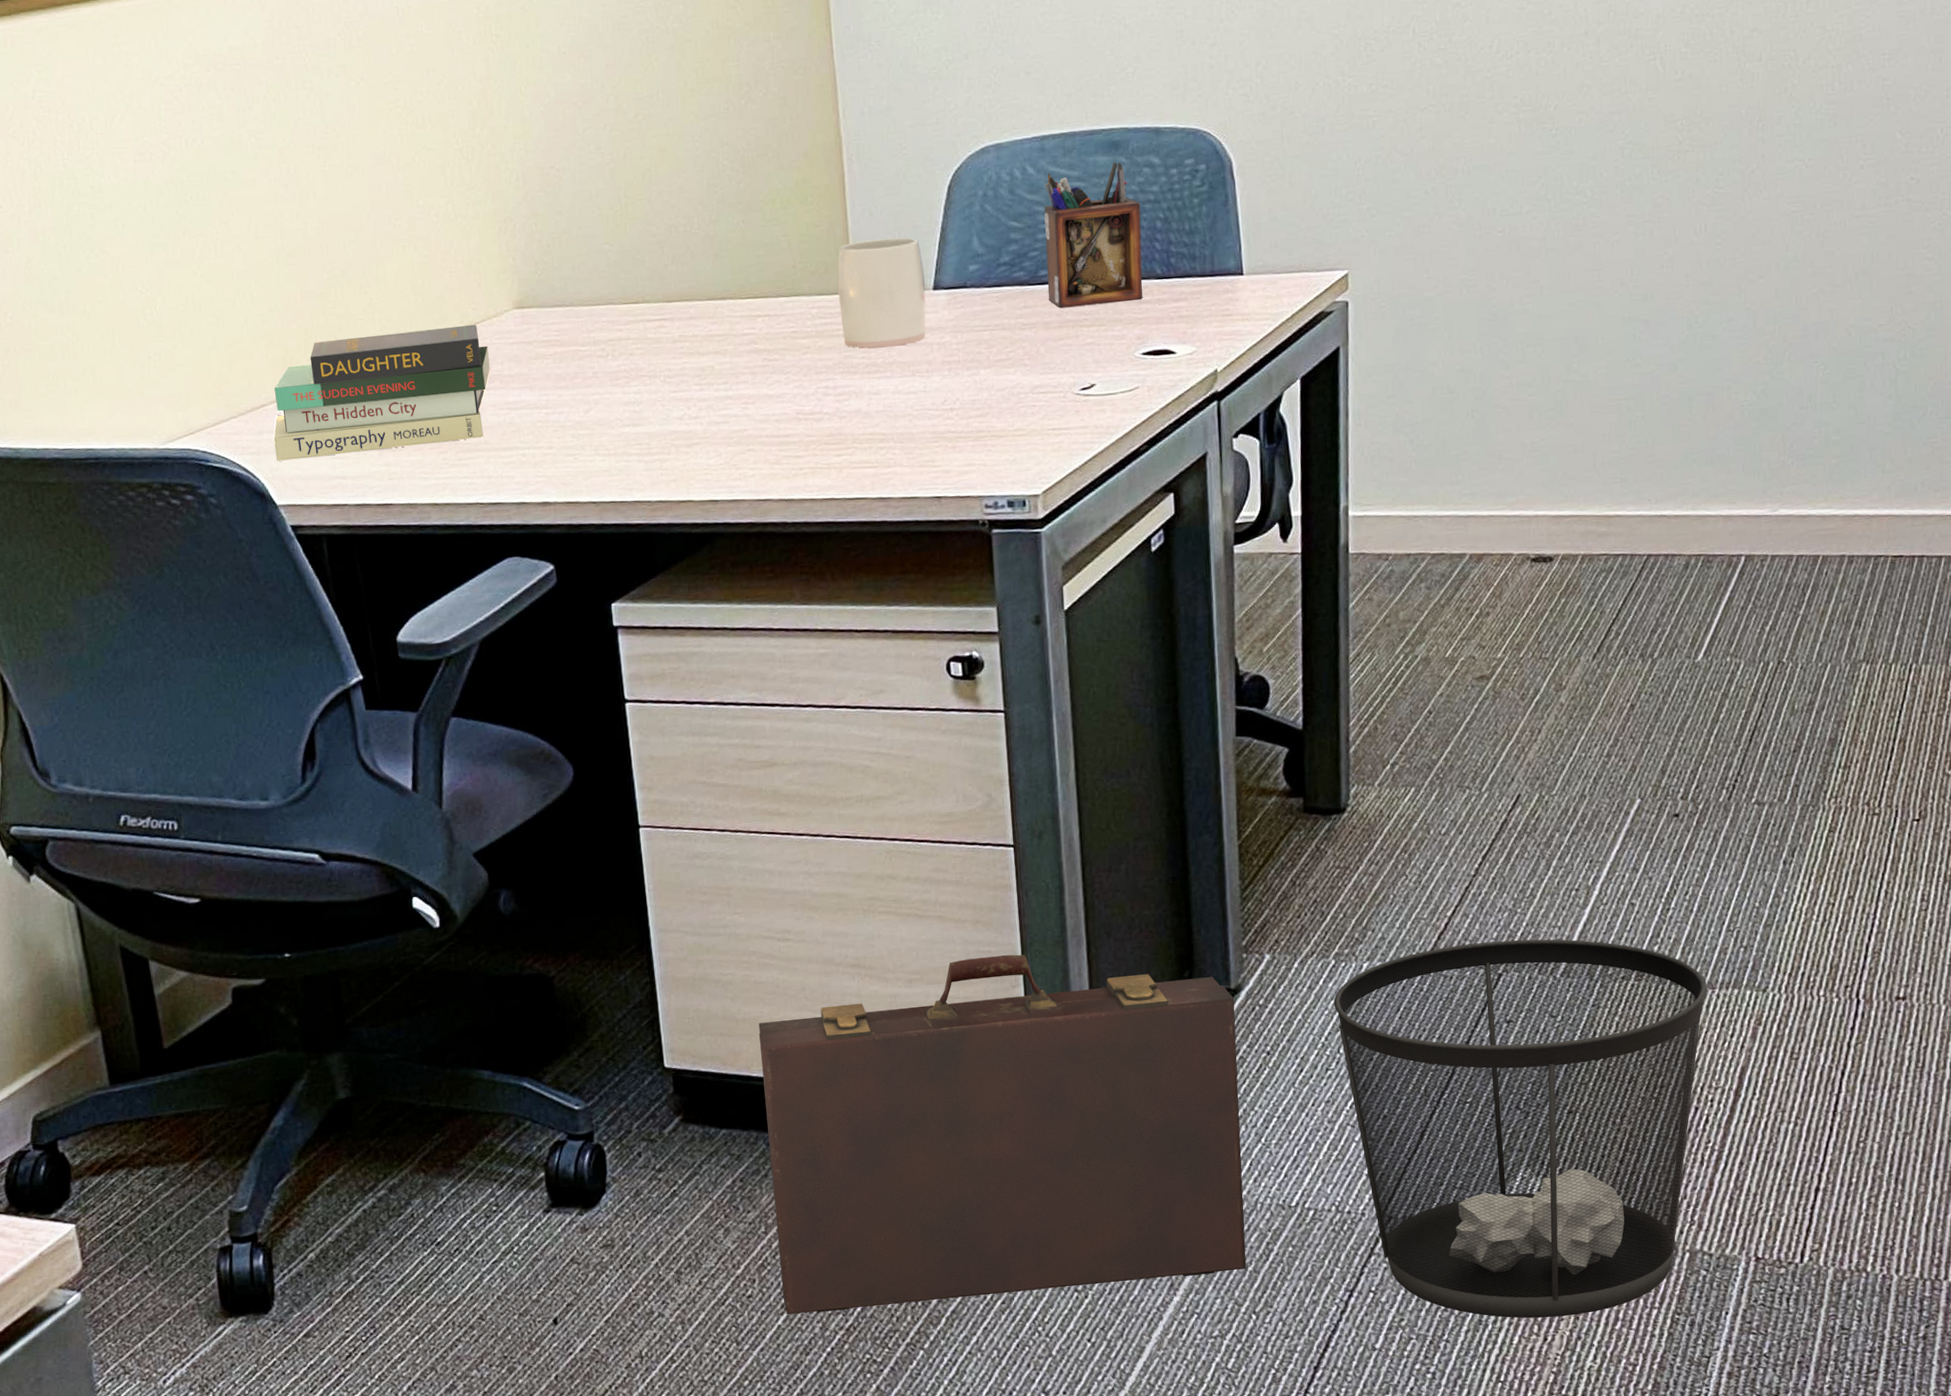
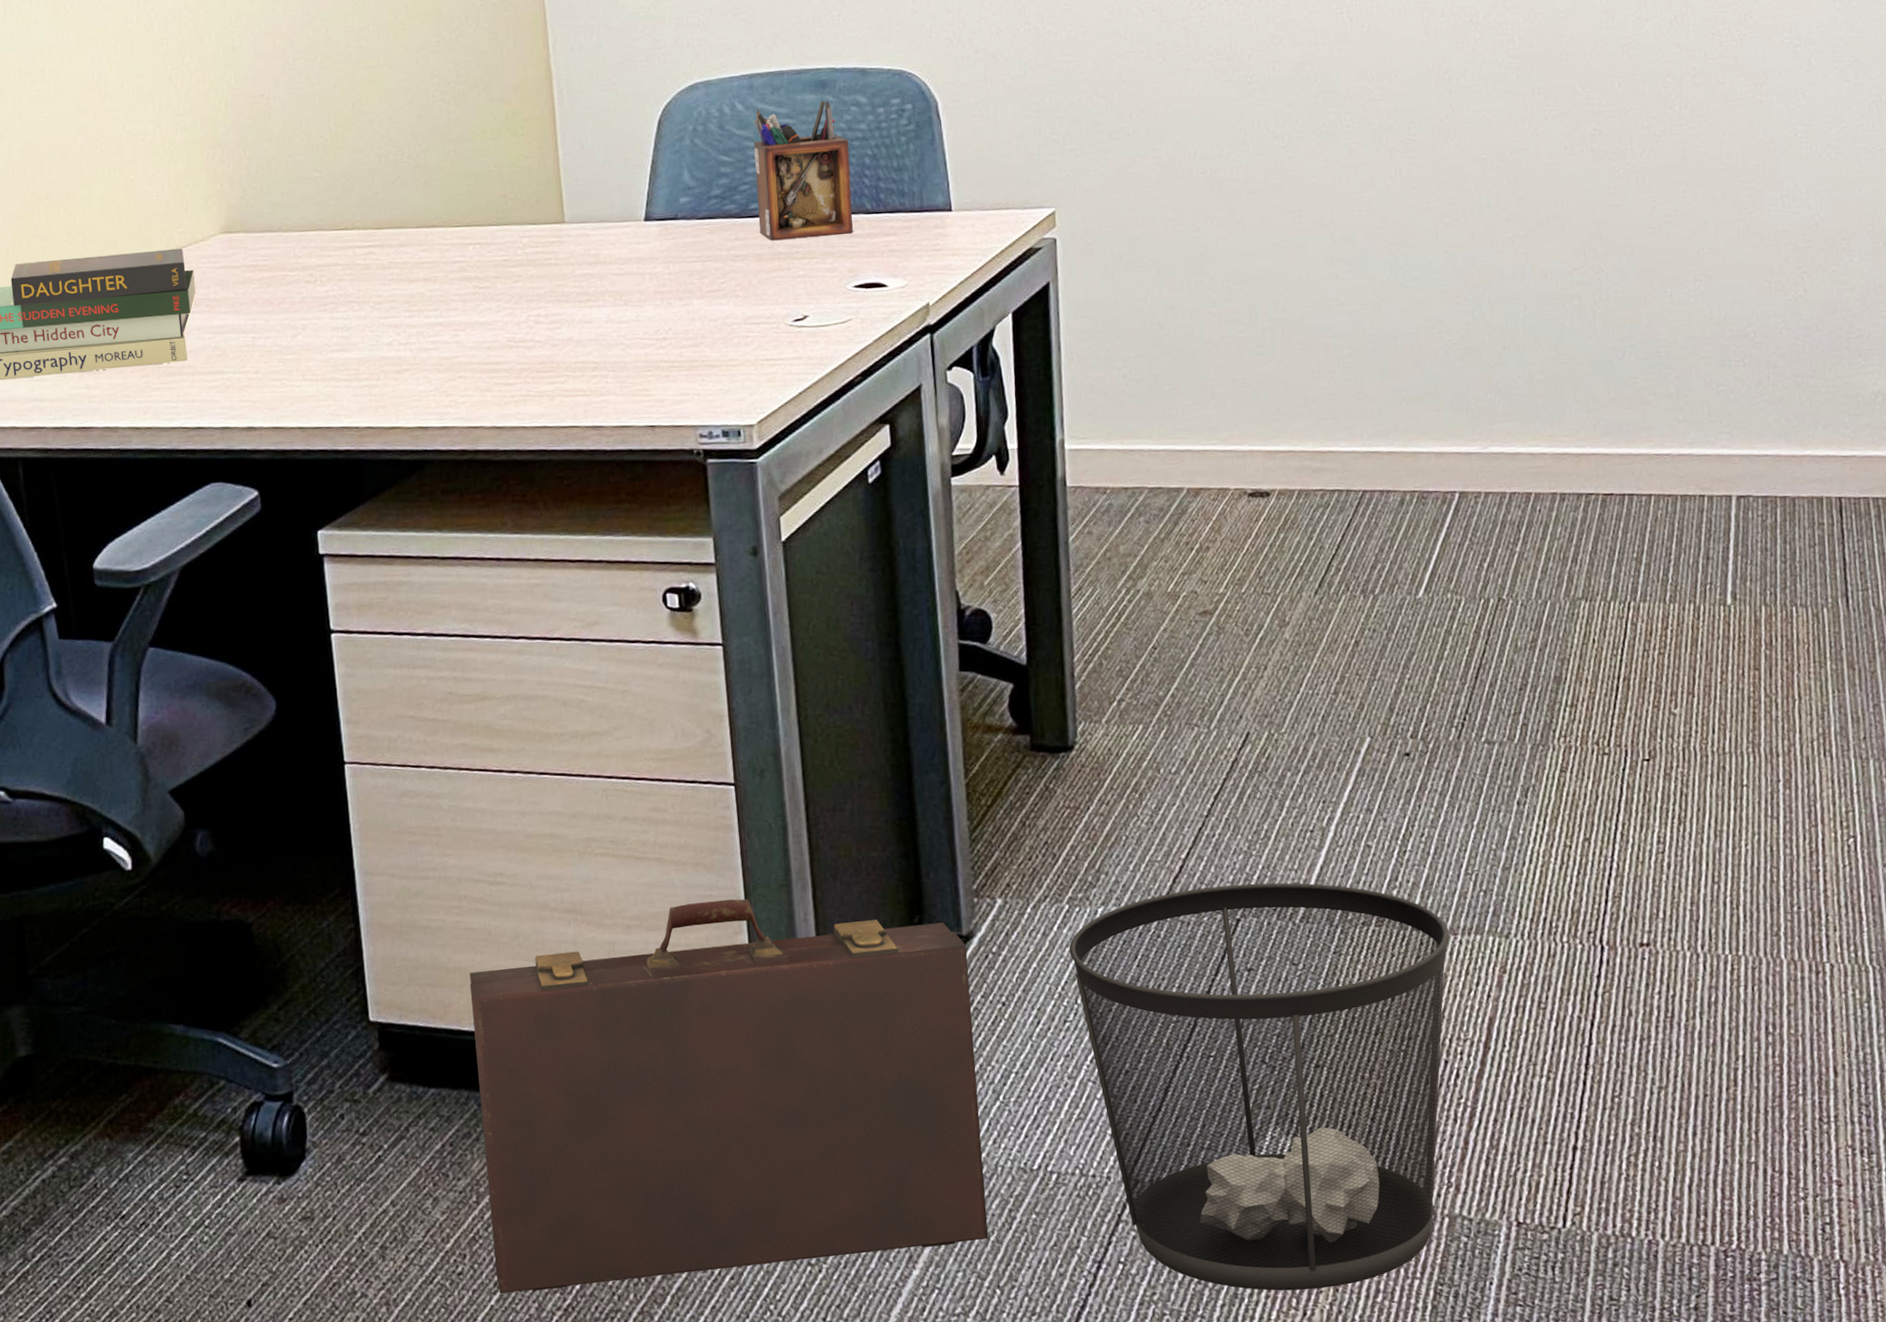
mug: present [837,237,926,348] -> none [548,169,638,277]

